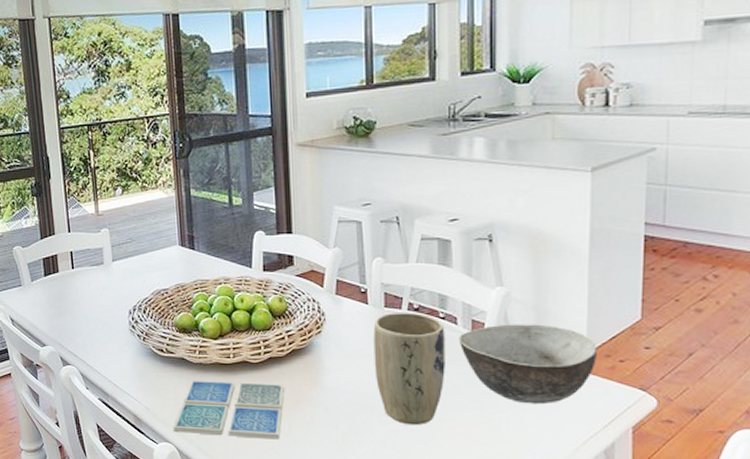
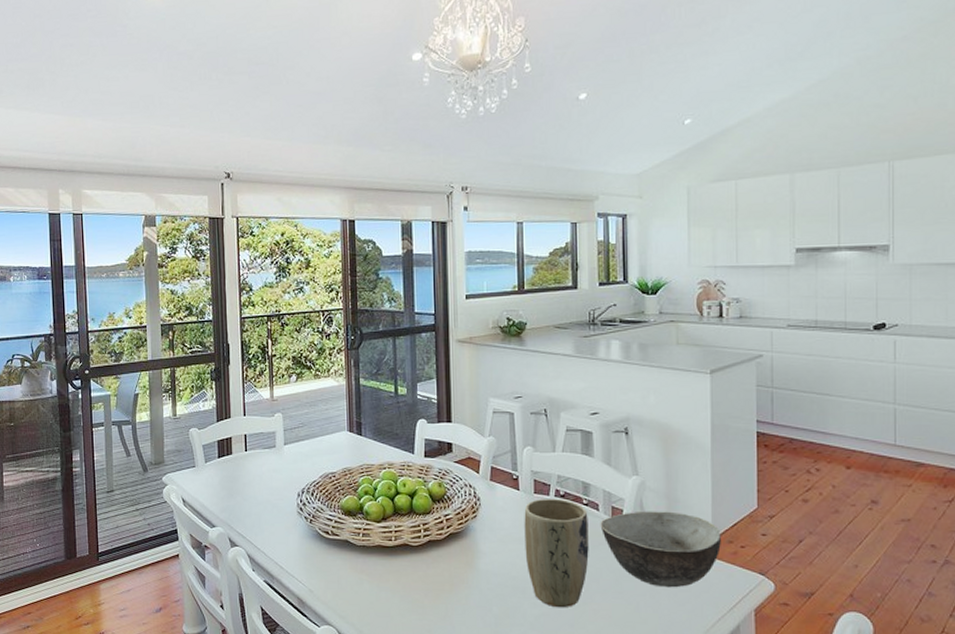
drink coaster: present [174,380,284,440] -> none [336,562,442,623]

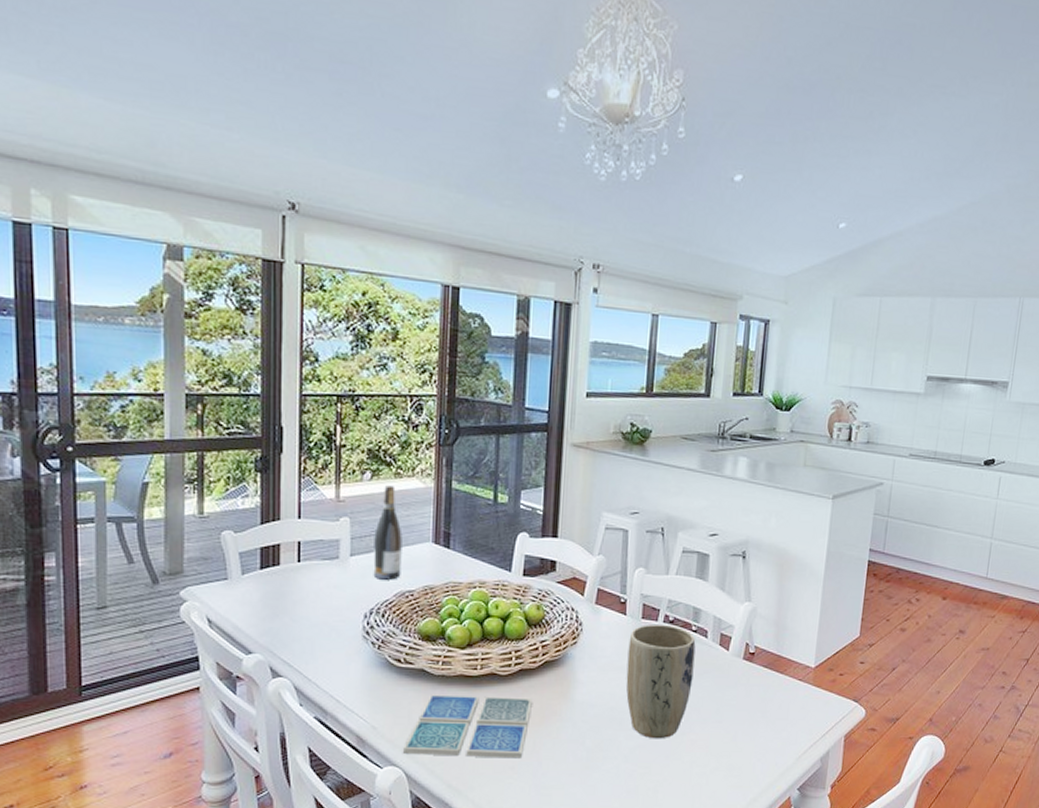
wine bottle: none [301,385,324,464] -> present [373,485,403,580]
drink coaster: none [336,562,442,623] -> present [403,694,532,759]
bowl: present [600,511,721,588] -> none [707,638,823,716]

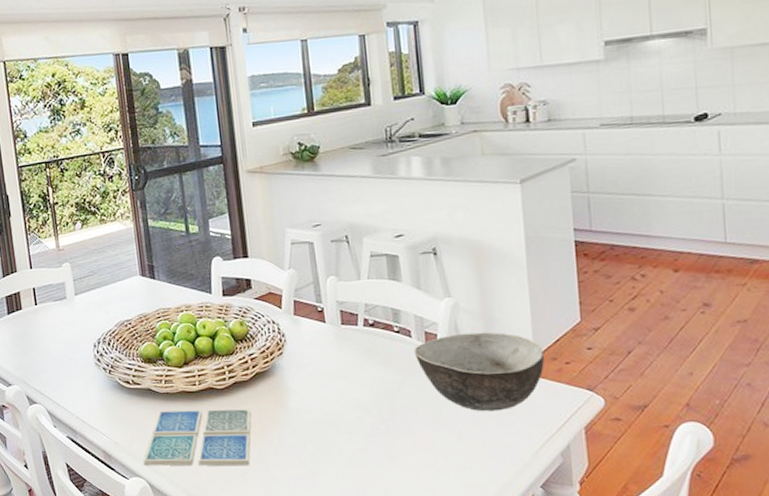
wine bottle: present [373,485,403,580] -> none [91,231,118,313]
plant pot: present [625,624,696,739] -> none [332,328,405,441]
bowl: none [707,638,823,716] -> present [413,332,544,412]

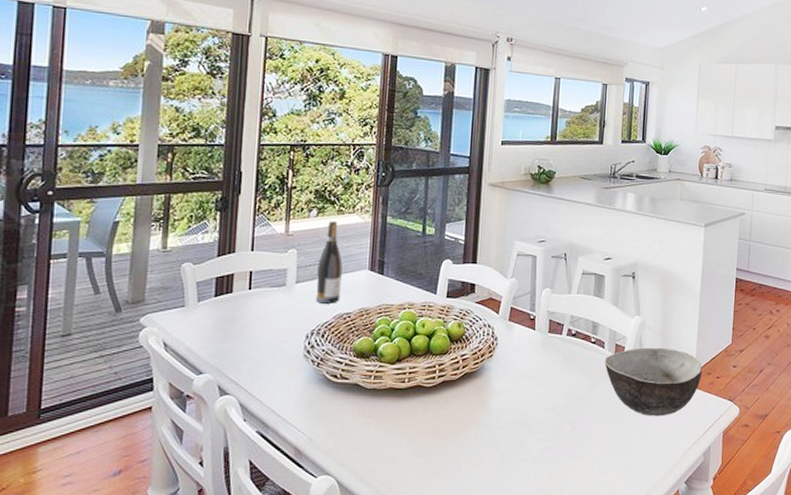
wine bottle: none [91,231,118,313] -> present [315,221,343,304]
drink coaster: present [144,408,251,466] -> none [337,406,453,464]

